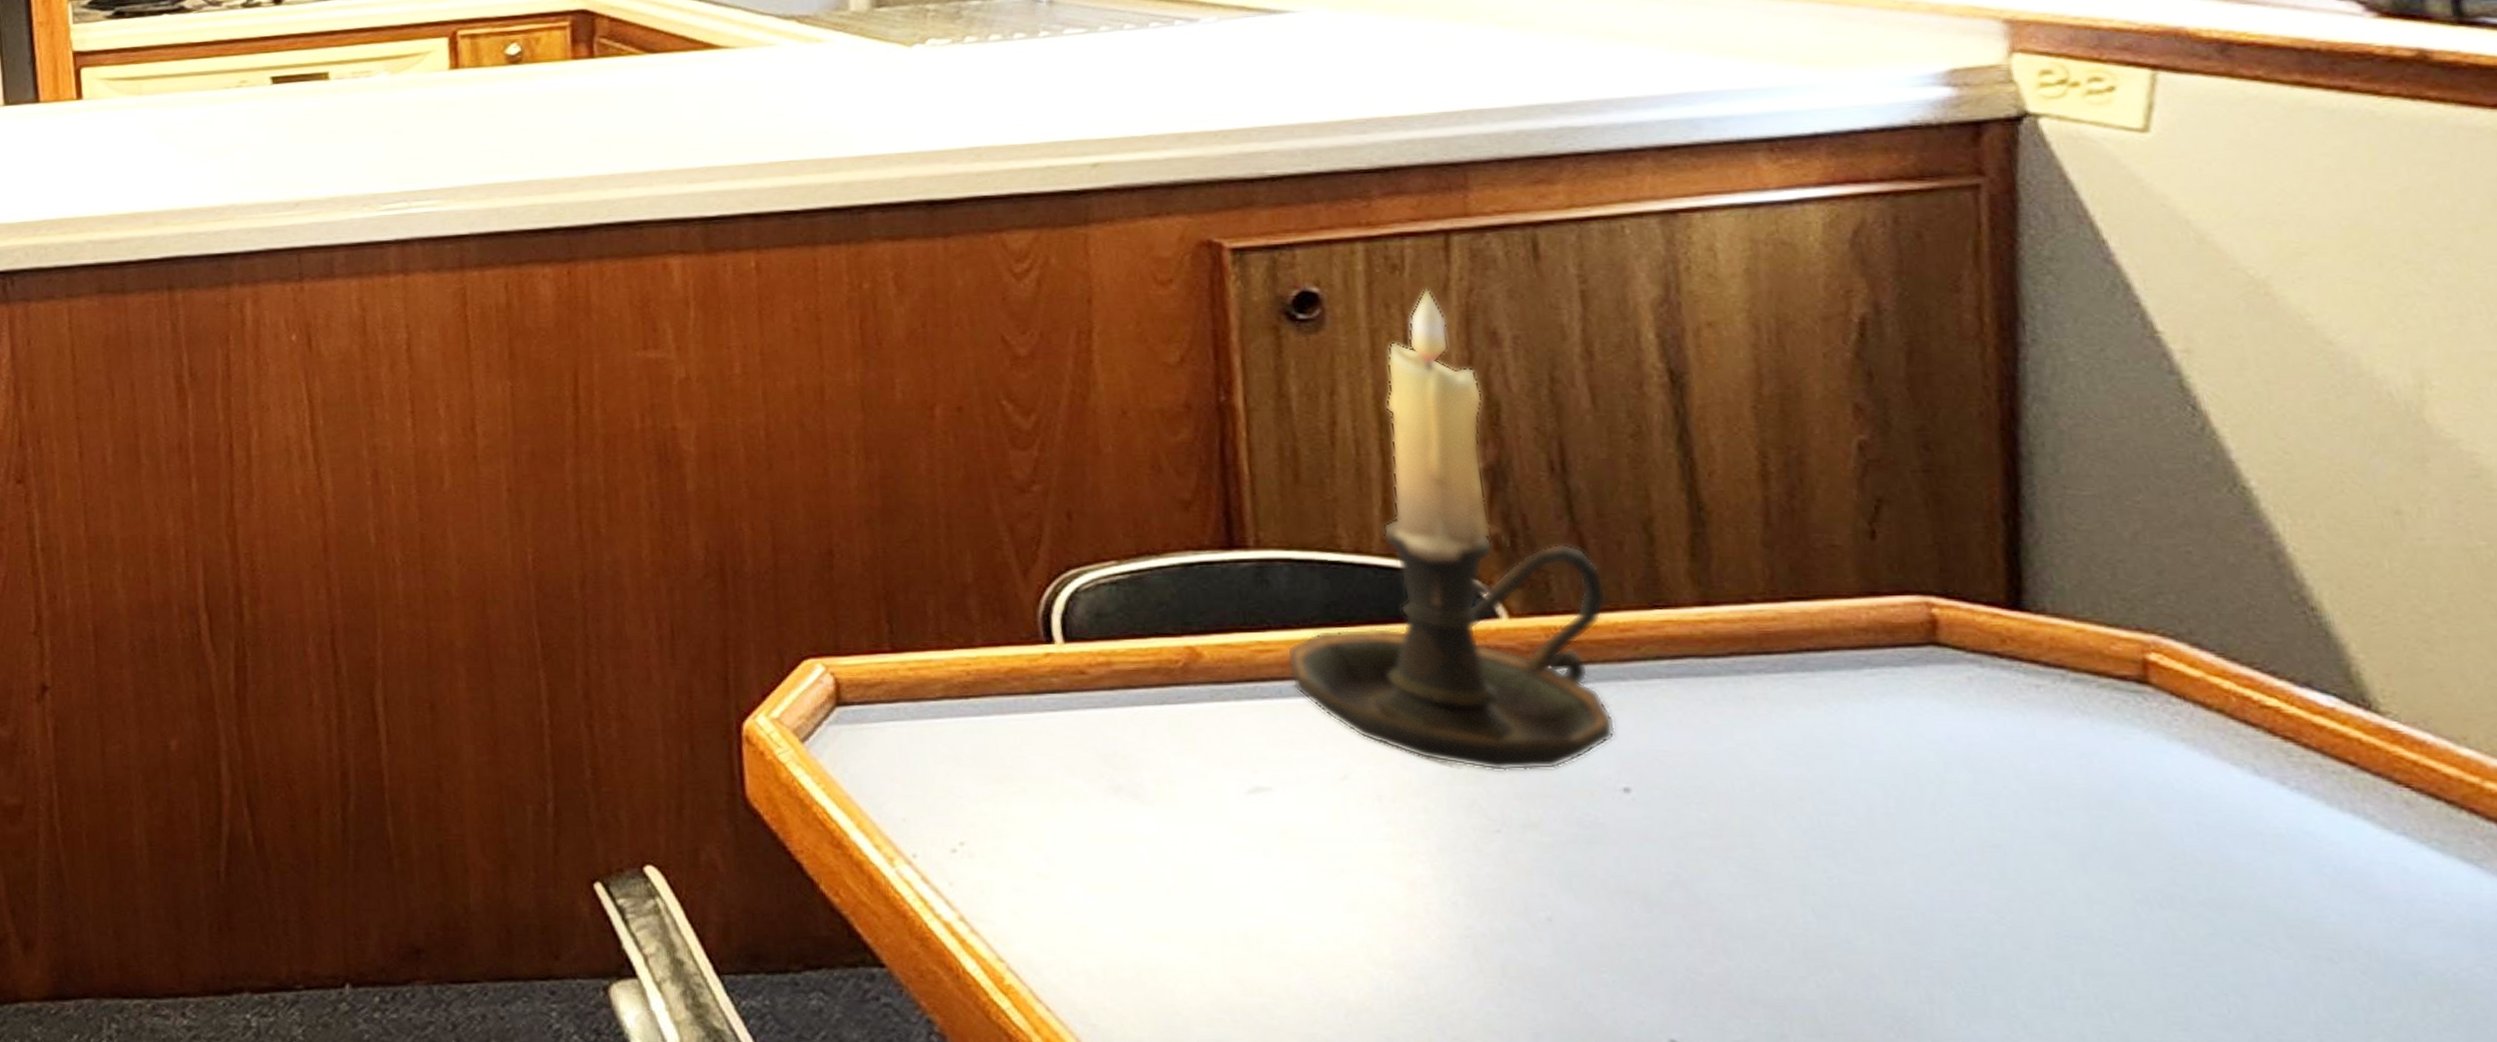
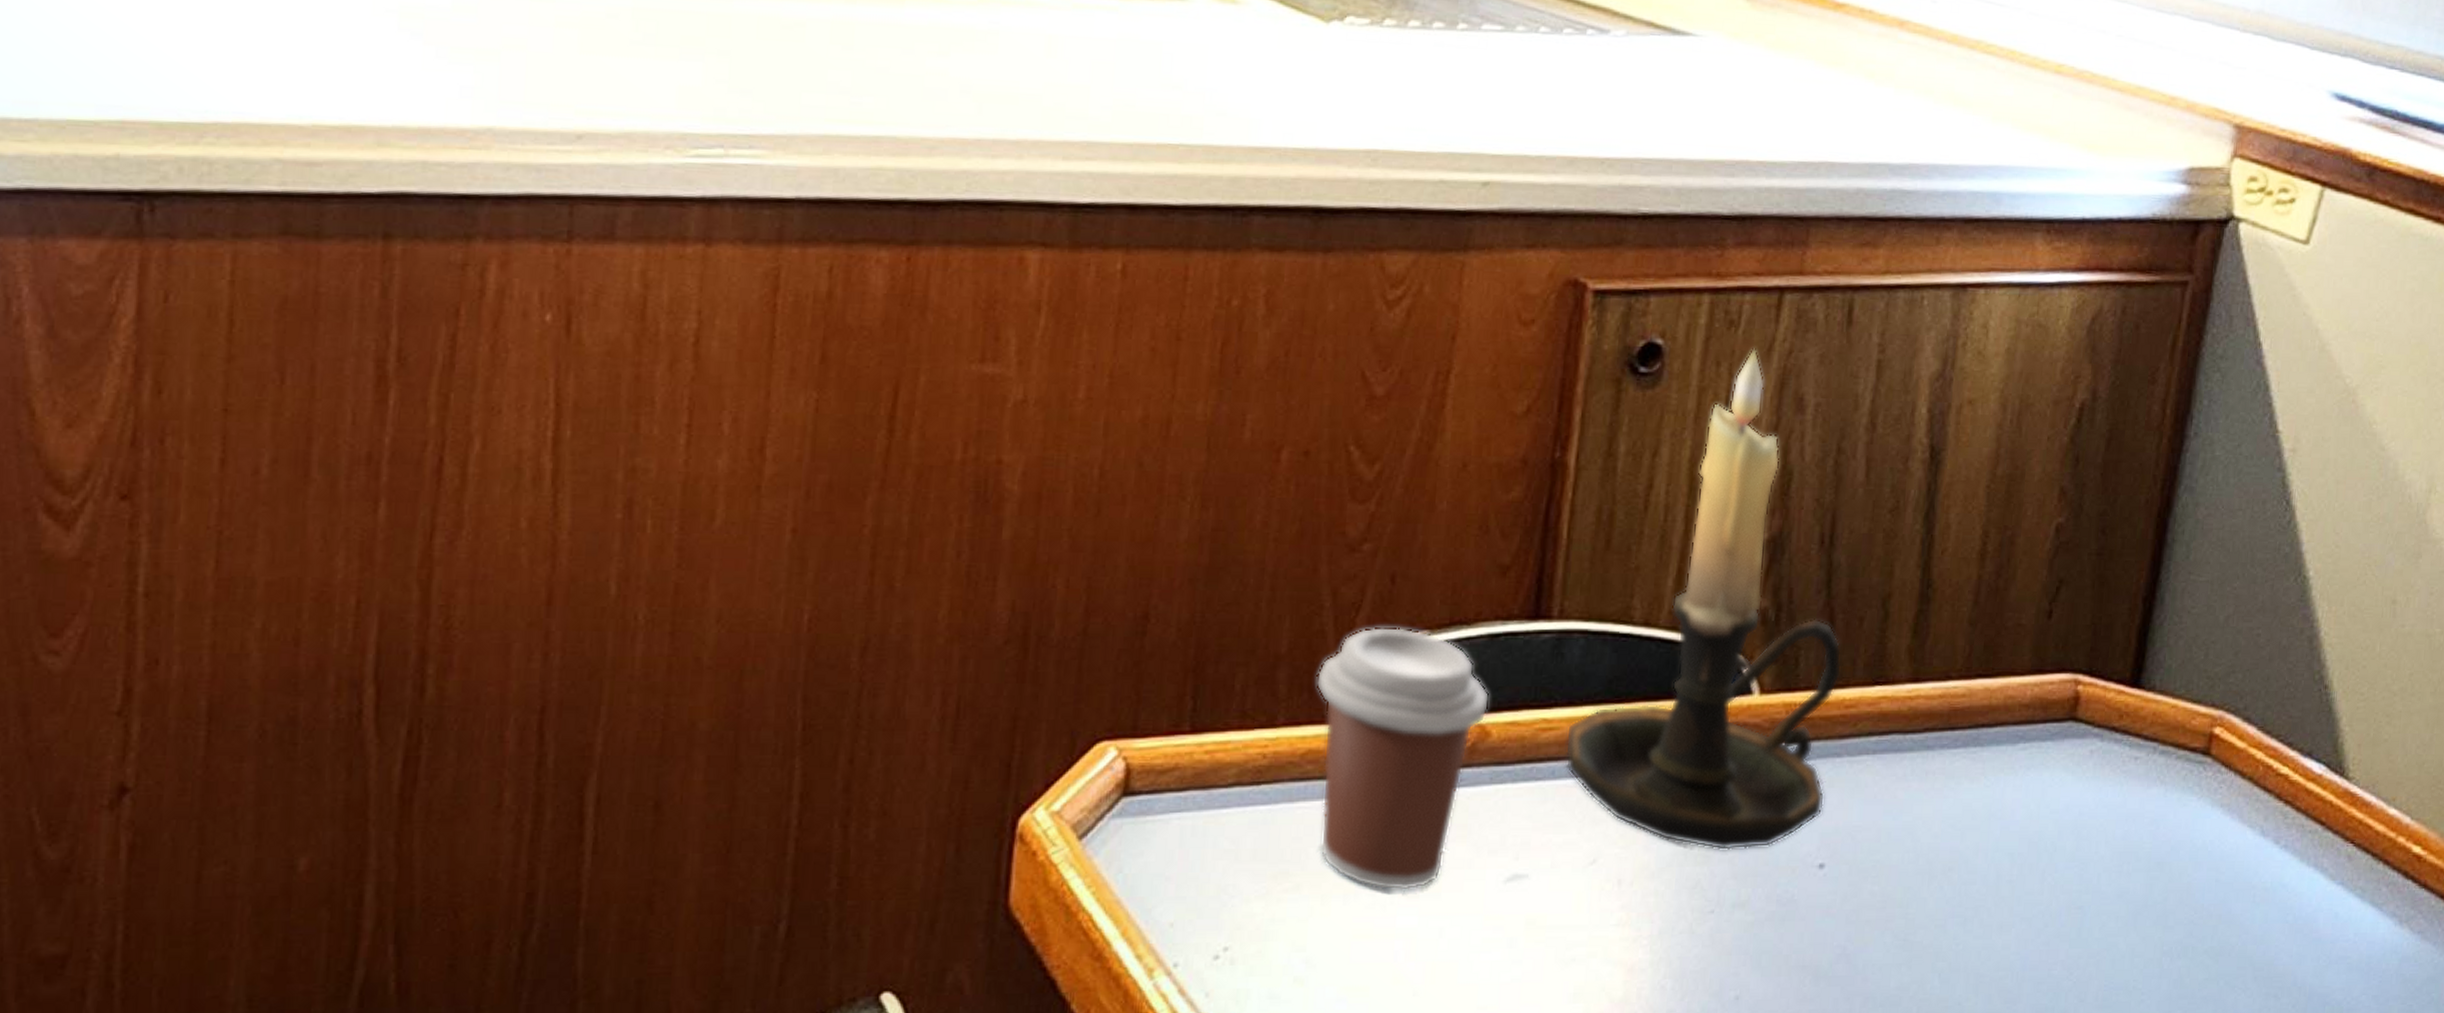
coffee cup: none [1007,558,1196,799] -> present [1316,626,1490,892]

